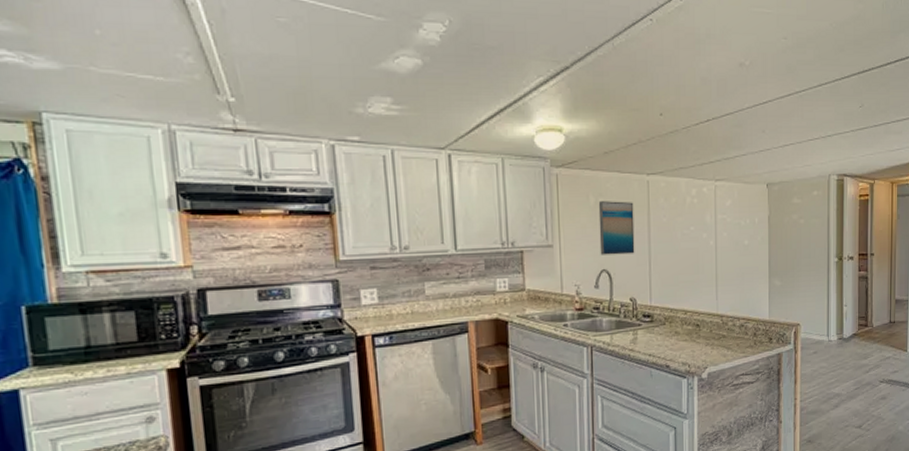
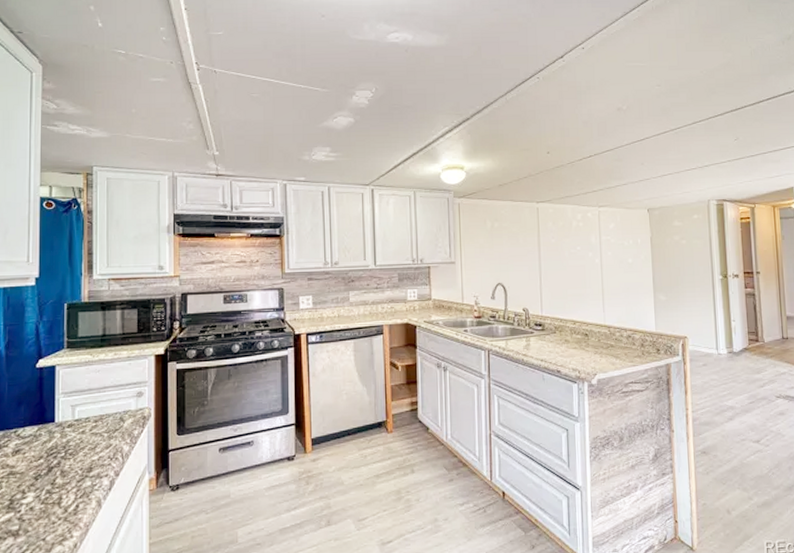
wall art: present [598,201,635,255] -> none [494,225,527,271]

